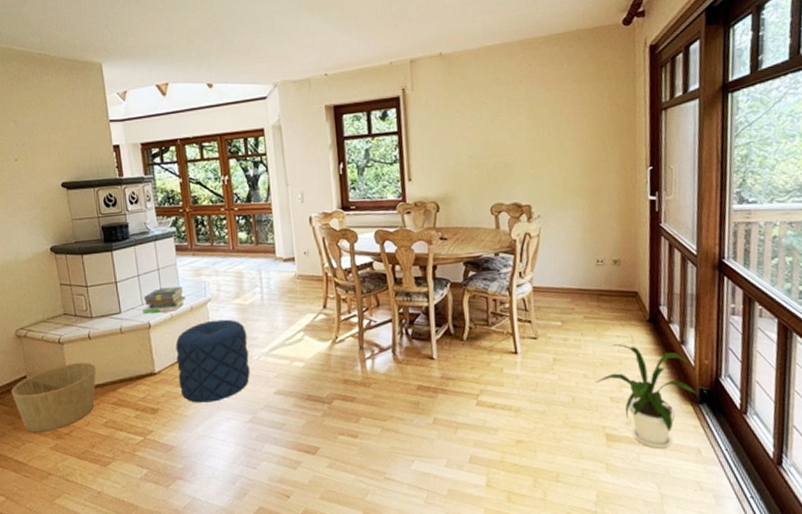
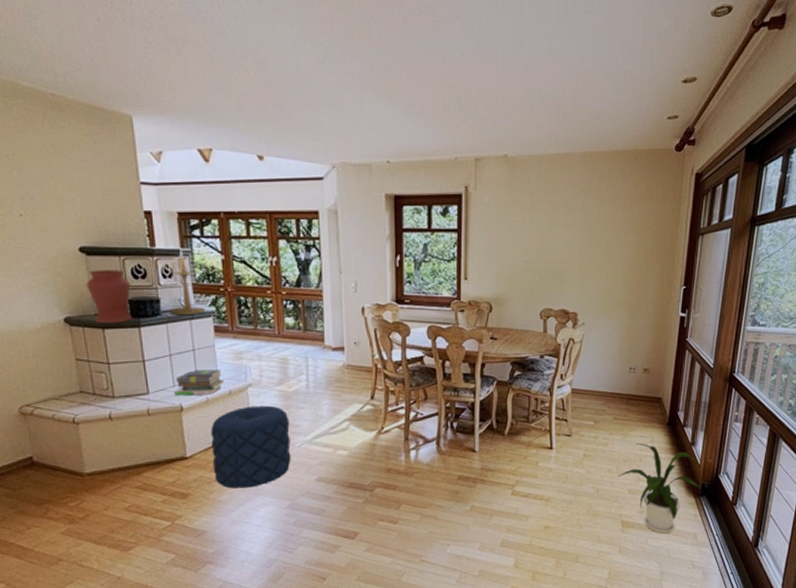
basket: present [11,363,97,433] -> none [13,445,119,517]
decorative vase: none [67,200,107,250] -> present [86,270,133,323]
candlestick: none [137,178,168,238] -> present [170,250,206,316]

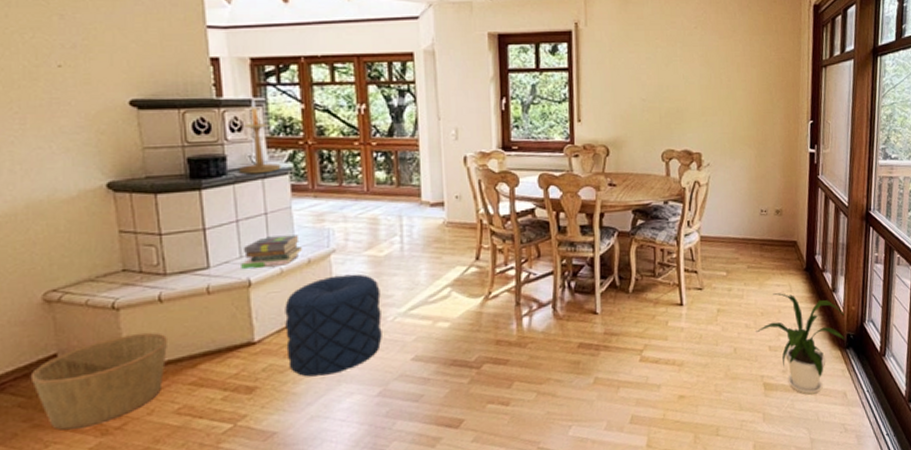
basket: none [13,445,119,517] -> present [30,333,169,430]
decorative vase: present [86,270,133,323] -> none [136,125,193,188]

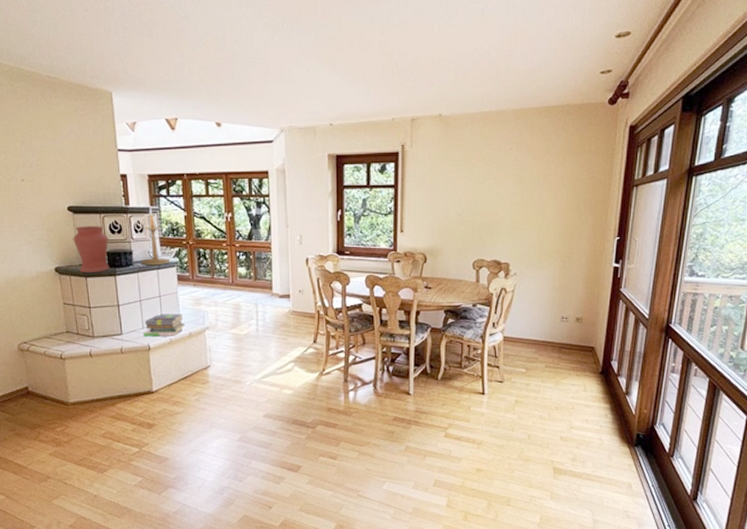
basket: present [30,333,169,430] -> none [12,378,97,439]
decorative vase: none [136,125,193,188] -> present [73,226,111,272]
pouf: present [285,273,382,377] -> none [173,347,242,421]
house plant: present [756,293,846,395] -> none [549,391,636,482]

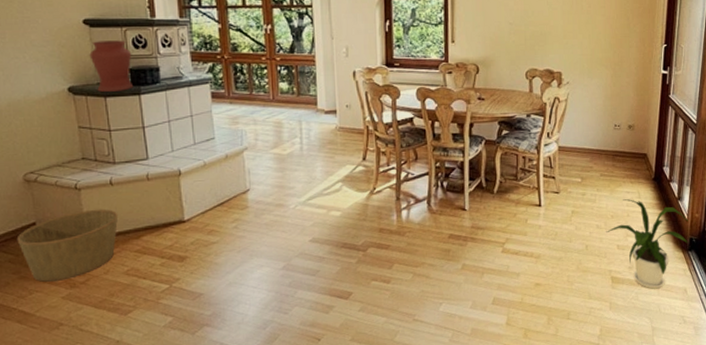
basket: none [12,378,97,439] -> present [16,209,119,282]
candlestick: present [140,208,171,266] -> none [169,20,203,83]
books: present [143,314,186,337] -> none [173,134,222,161]
house plant: none [549,391,636,482] -> present [606,199,688,289]

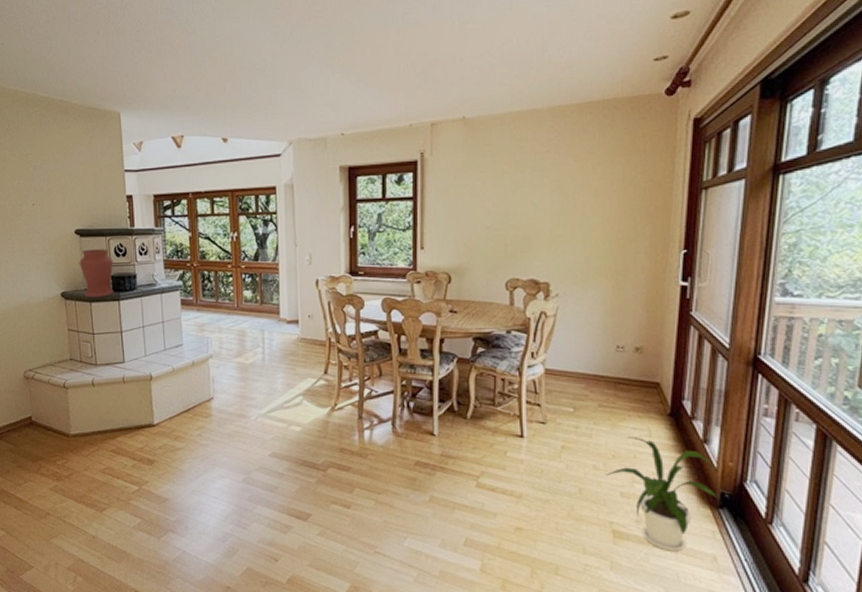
basket: present [16,209,119,282] -> none [16,409,98,473]

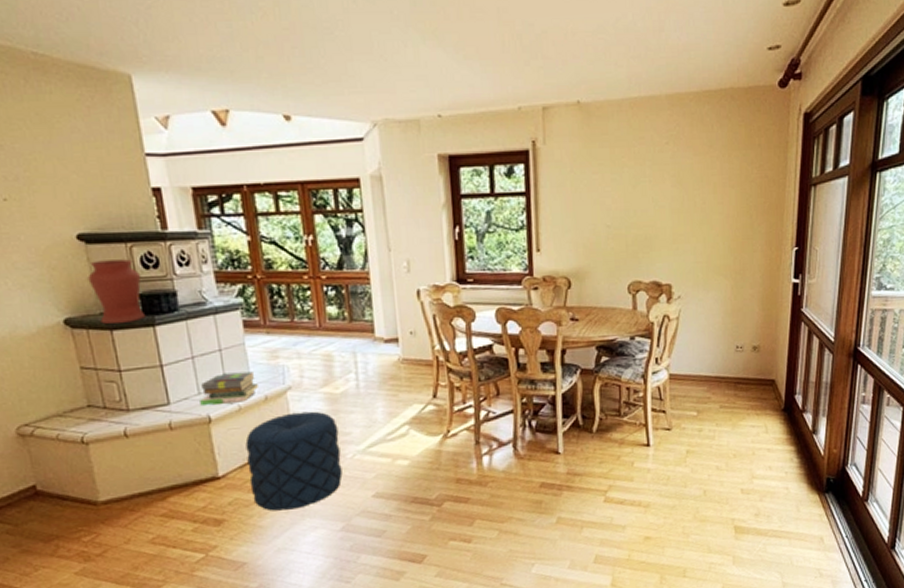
books: none [146,341,189,365] -> present [200,371,260,405]
pouf: none [175,377,247,459] -> present [245,411,343,511]
house plant: present [605,437,719,552] -> none [727,434,825,539]

